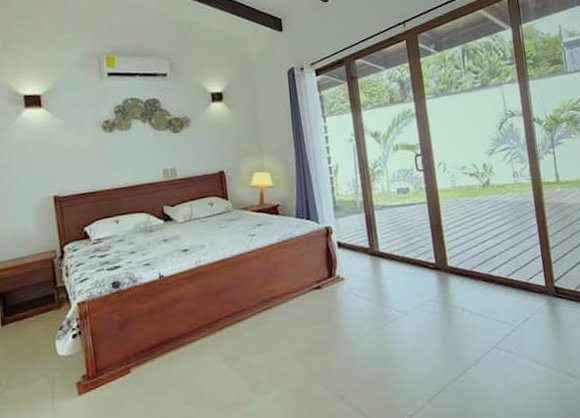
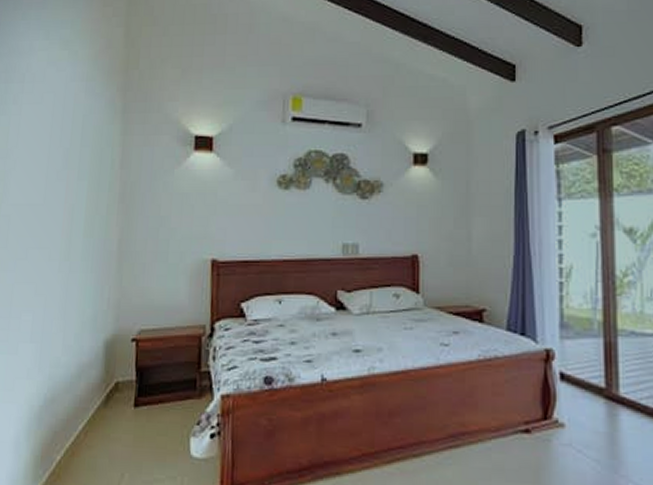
table lamp: present [250,171,273,208] -> none [450,261,480,311]

